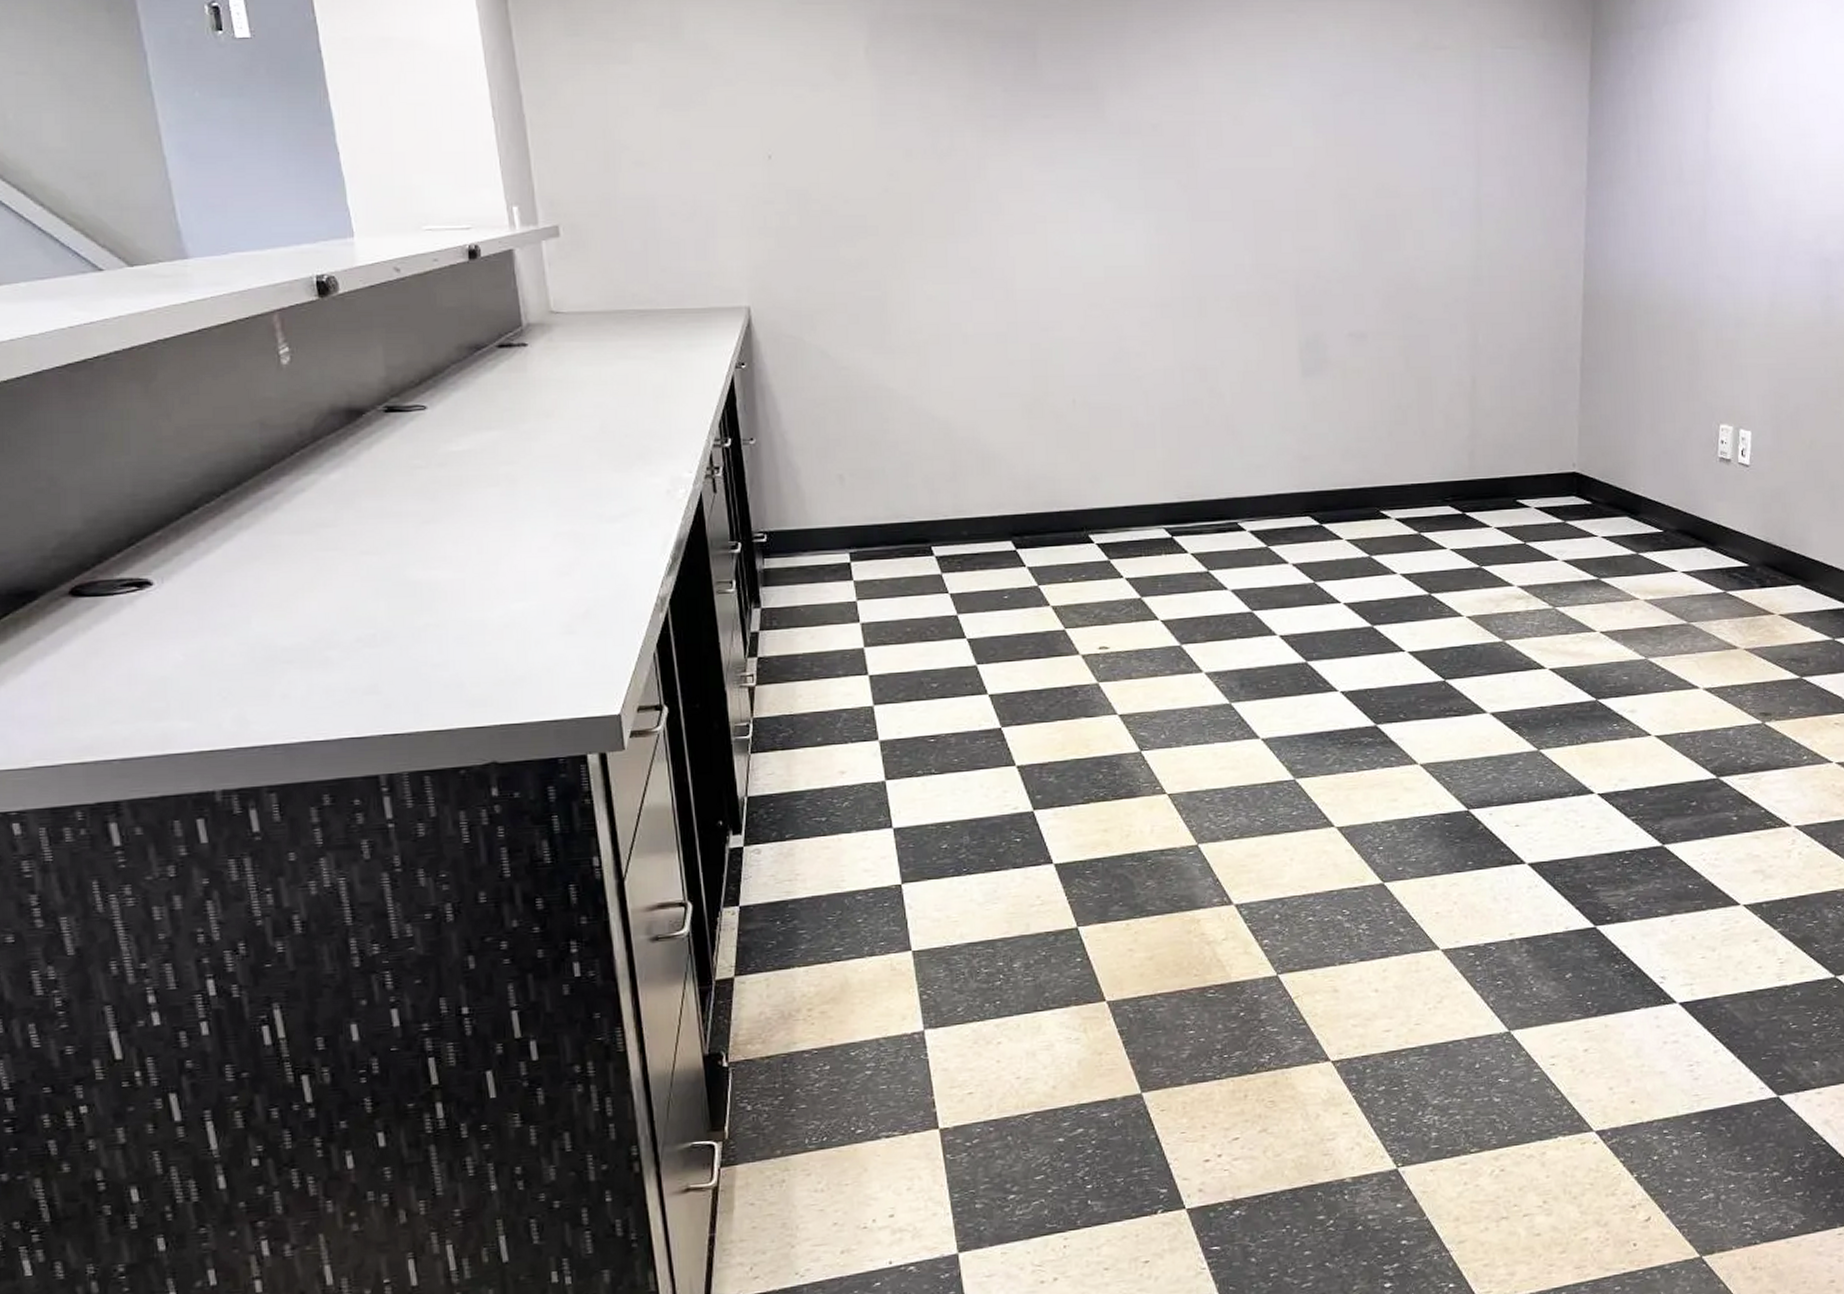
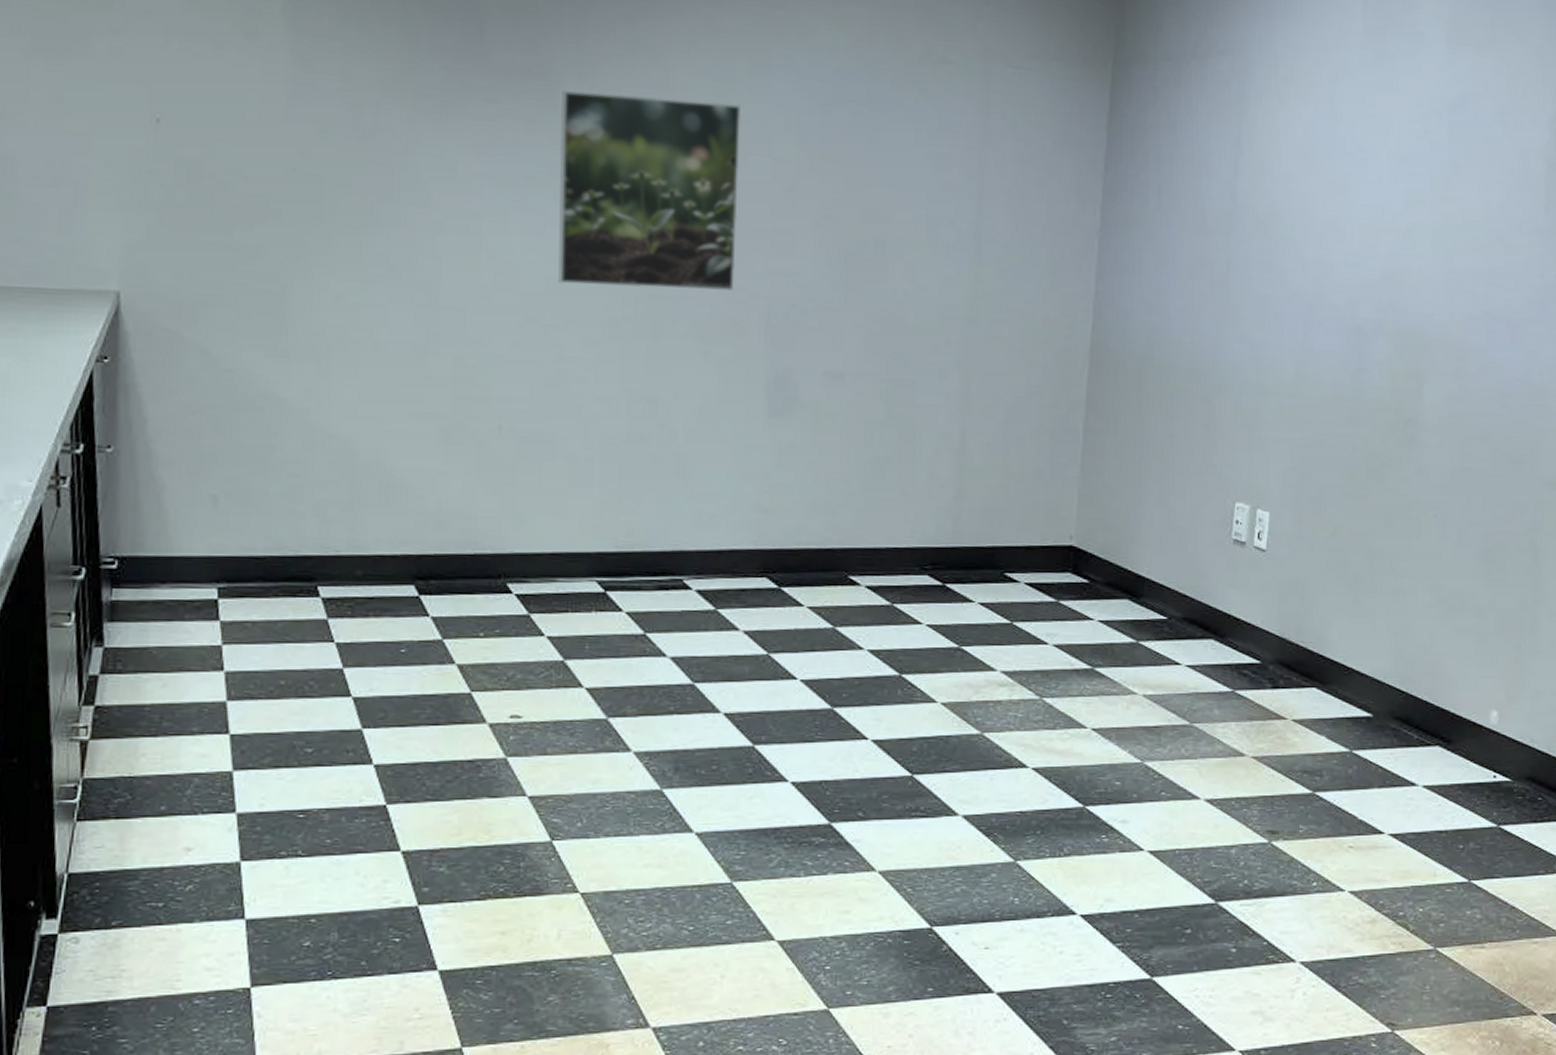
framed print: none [1107,101,1267,272] -> present [558,91,740,292]

